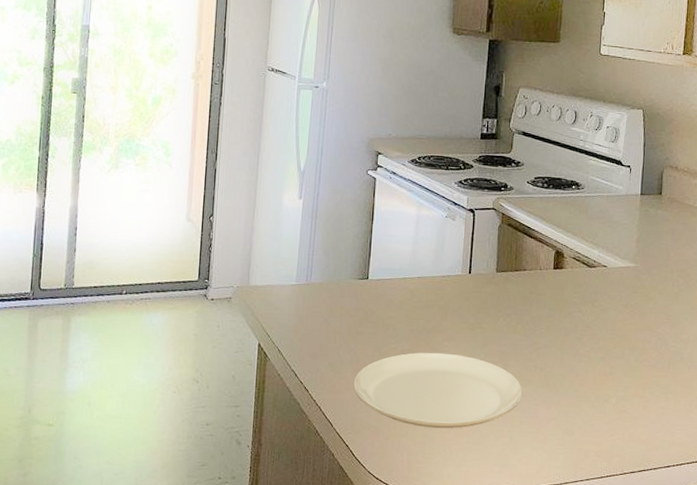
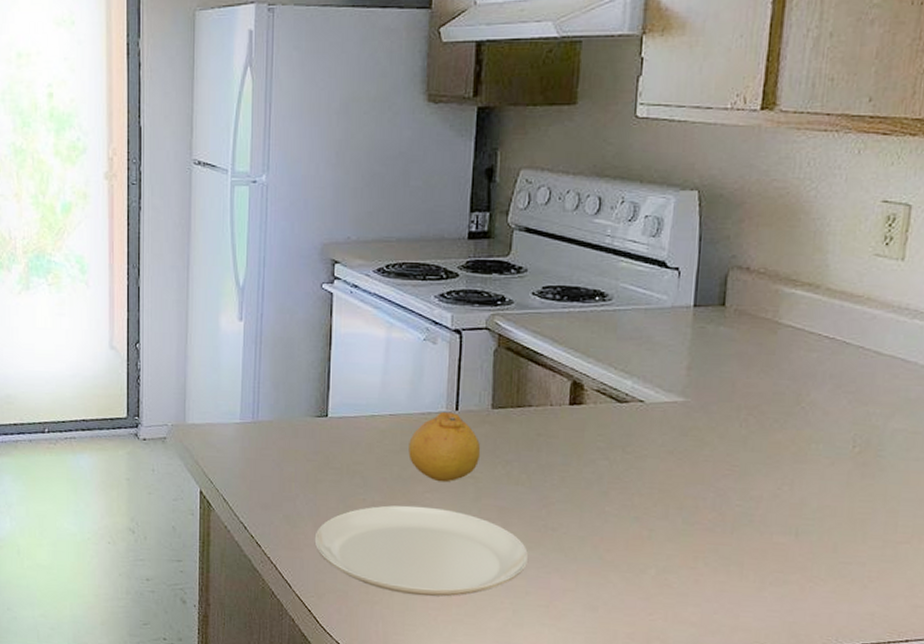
fruit: none [432,275,488,333] -> present [408,412,481,483]

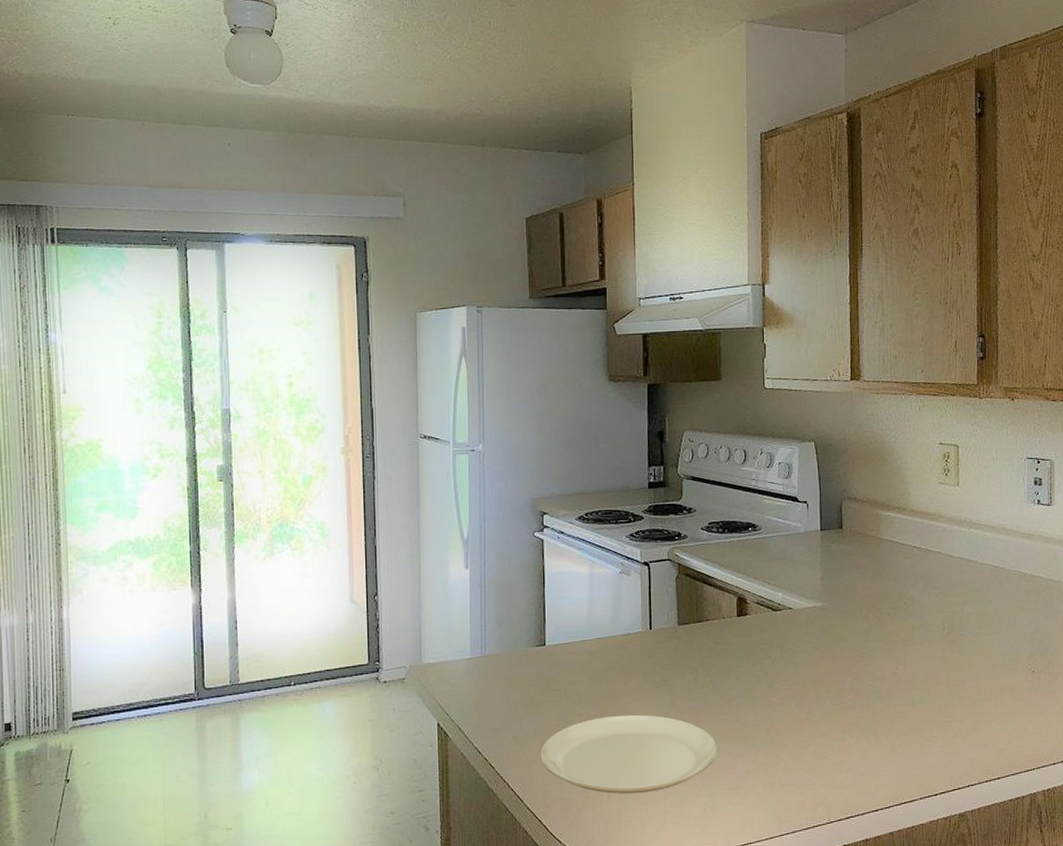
fruit: present [408,412,481,483] -> none [614,632,673,692]

